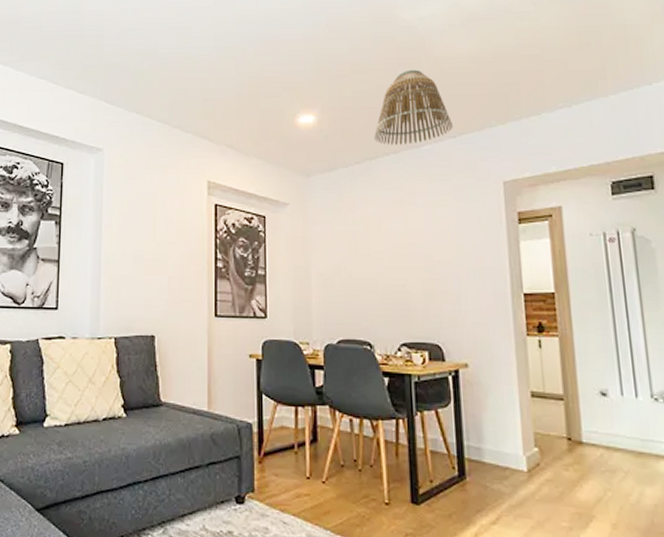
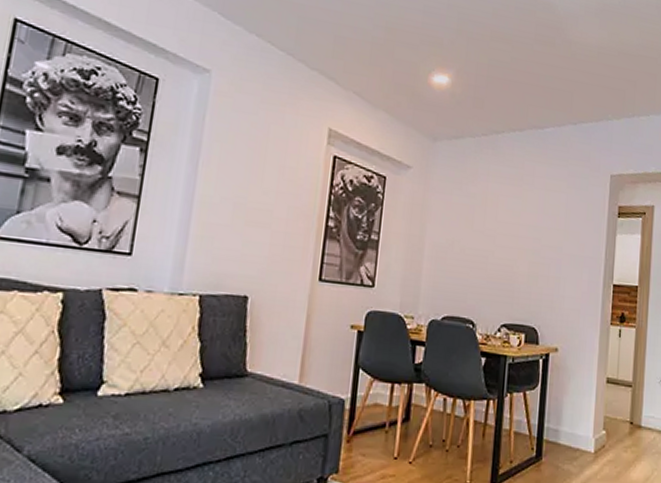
lamp shade: present [374,69,454,145] -> none [503,48,576,124]

